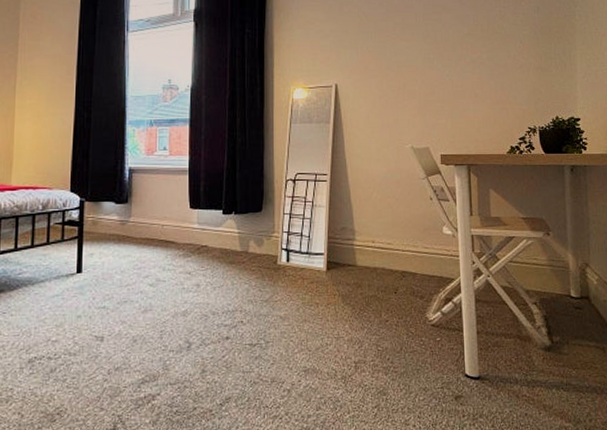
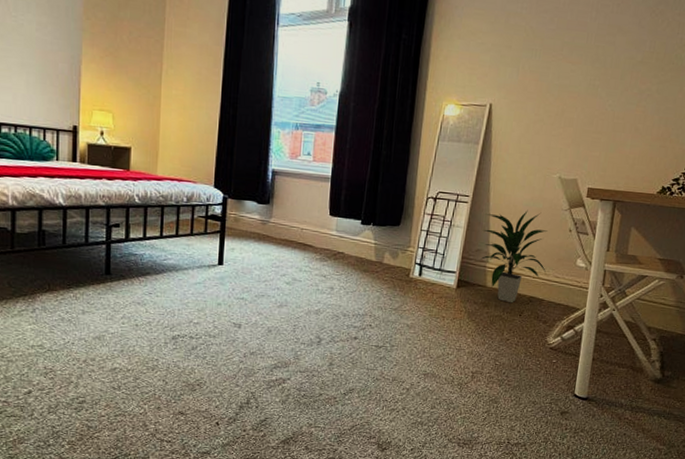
indoor plant: none [345,182,414,281] -> present [480,210,548,303]

